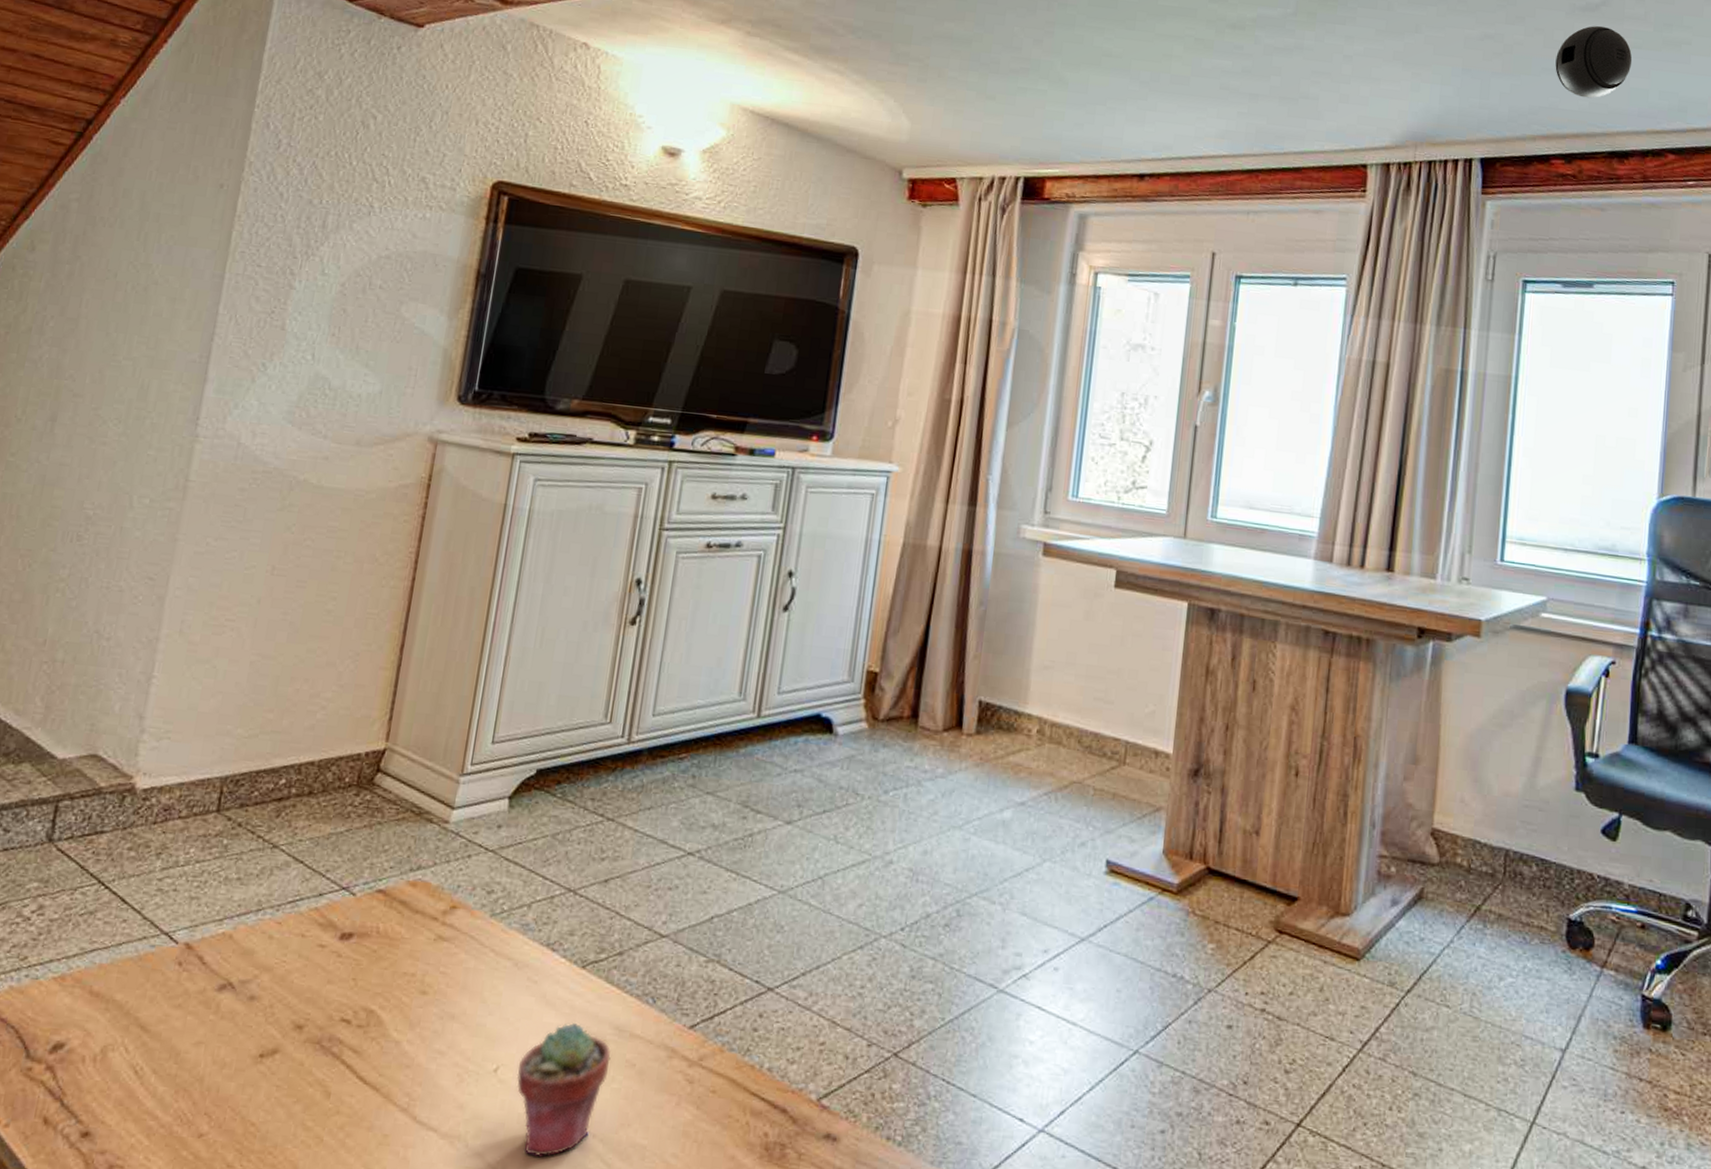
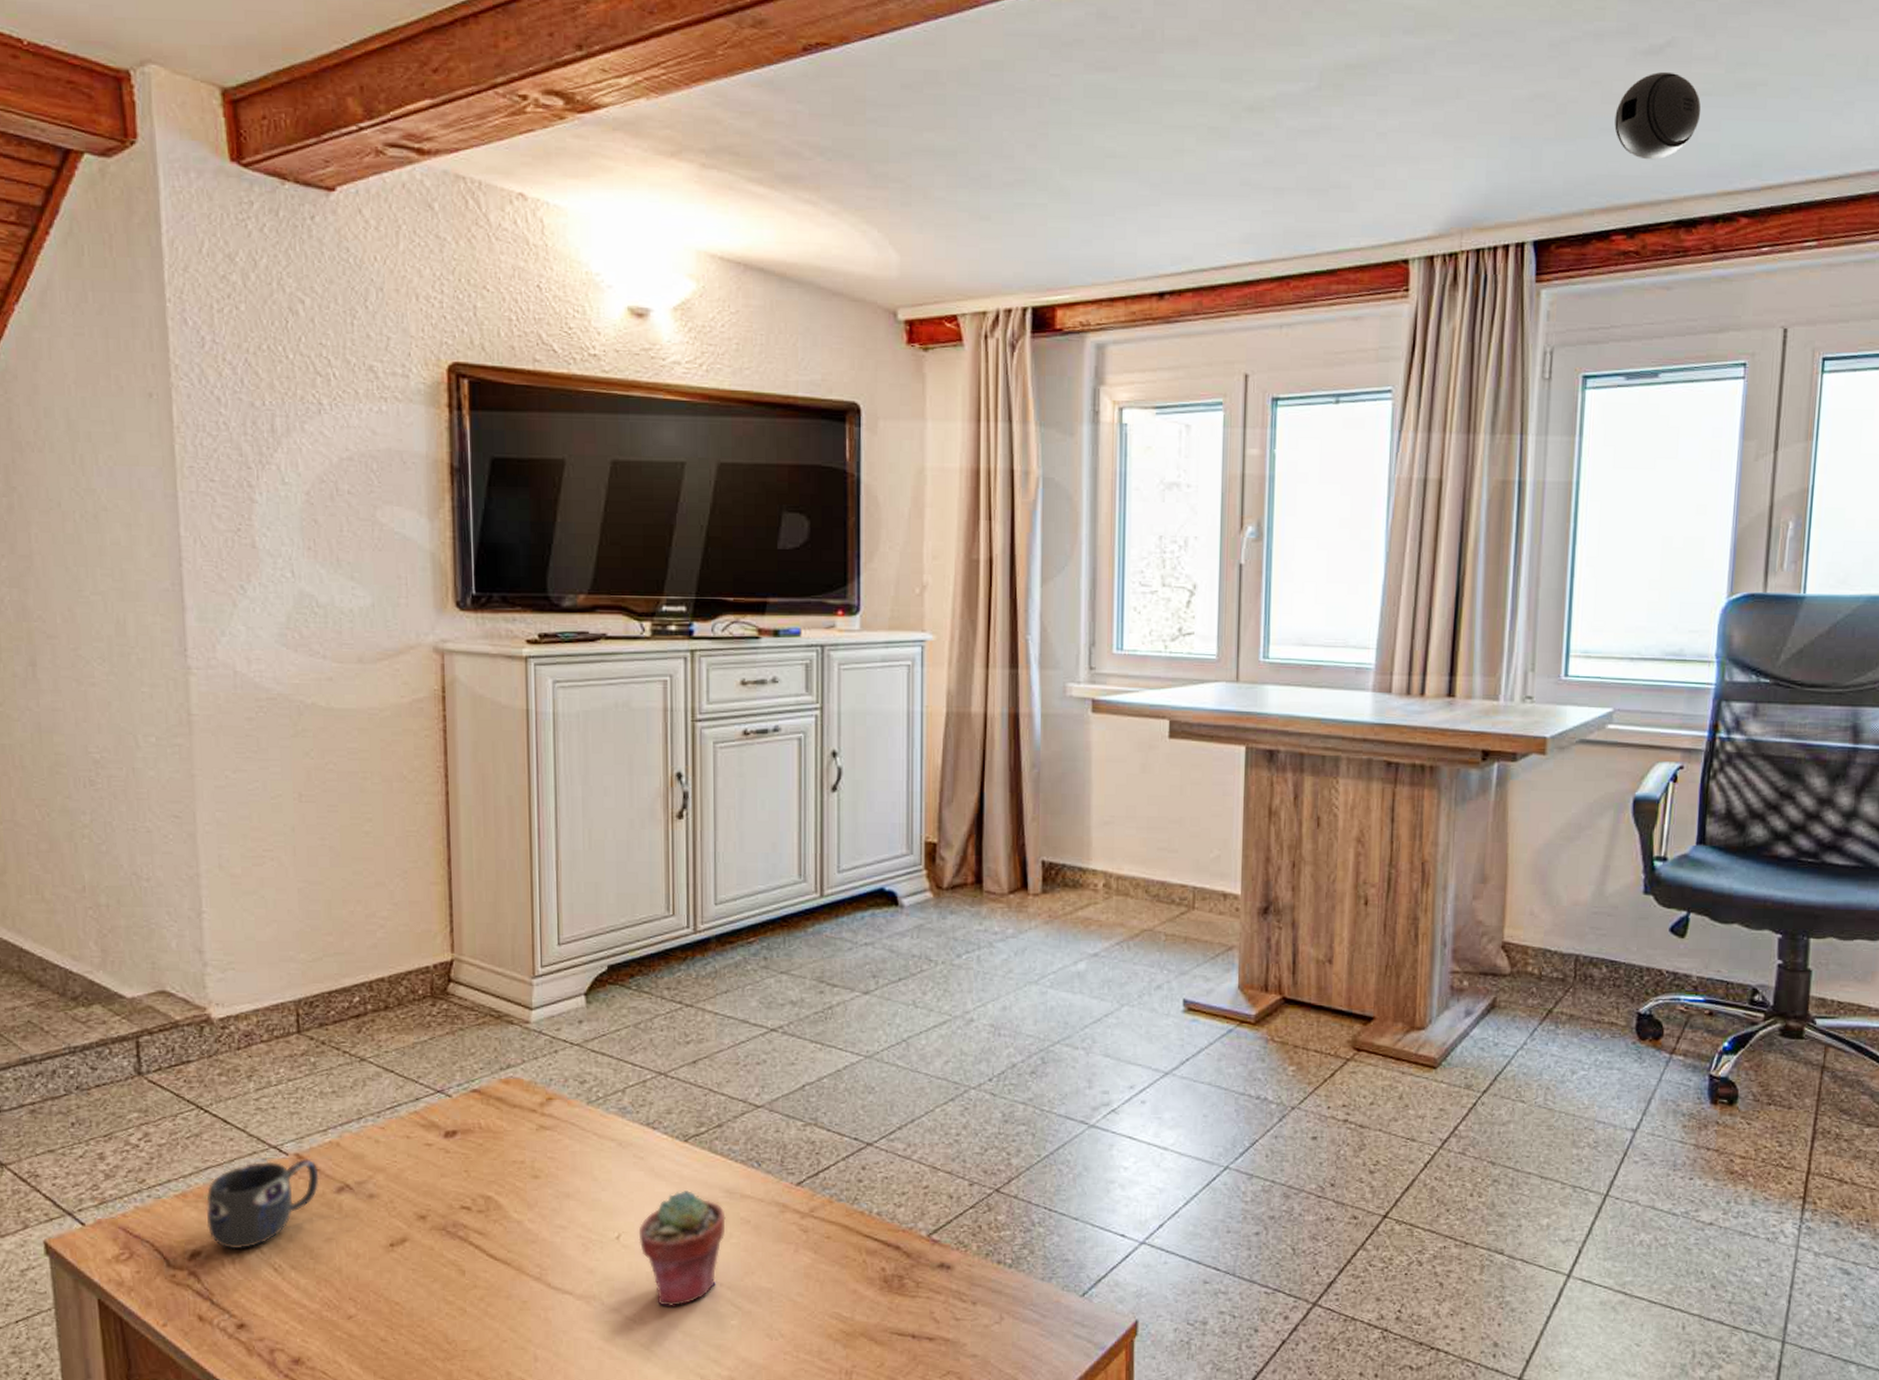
mug: none [77,948,205,1046] -> present [205,1159,320,1250]

